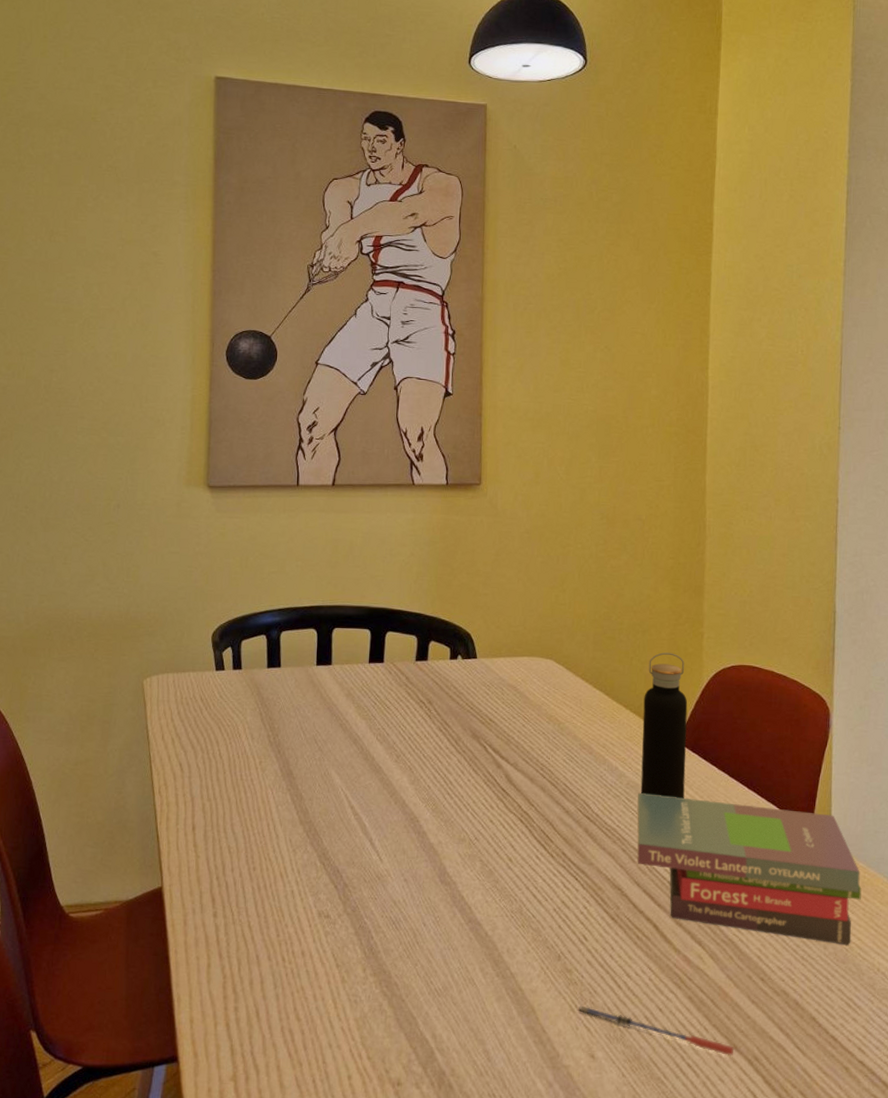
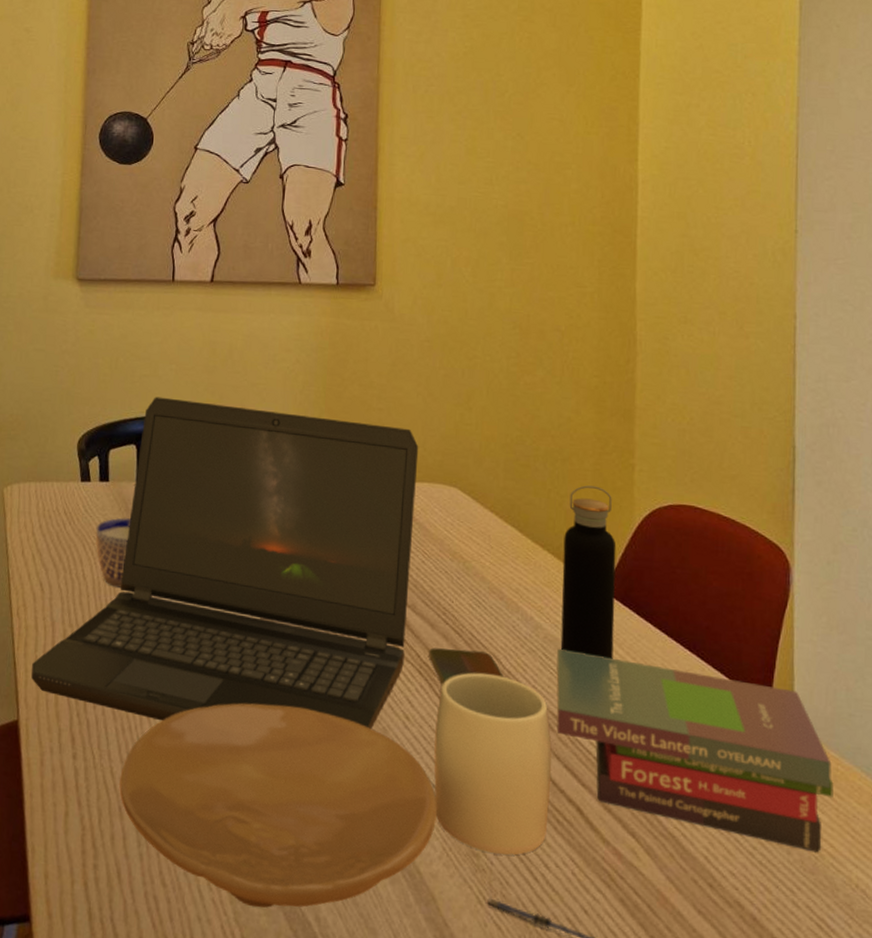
laptop computer: none [174,591,520,878] -> present [31,396,419,729]
cup: none [230,701,262,763] -> present [95,517,130,588]
bowl: none [256,857,537,1032] -> present [119,703,438,908]
smartphone: none [529,798,592,830] -> present [429,647,504,685]
mug: none [533,818,633,969] -> present [434,673,552,856]

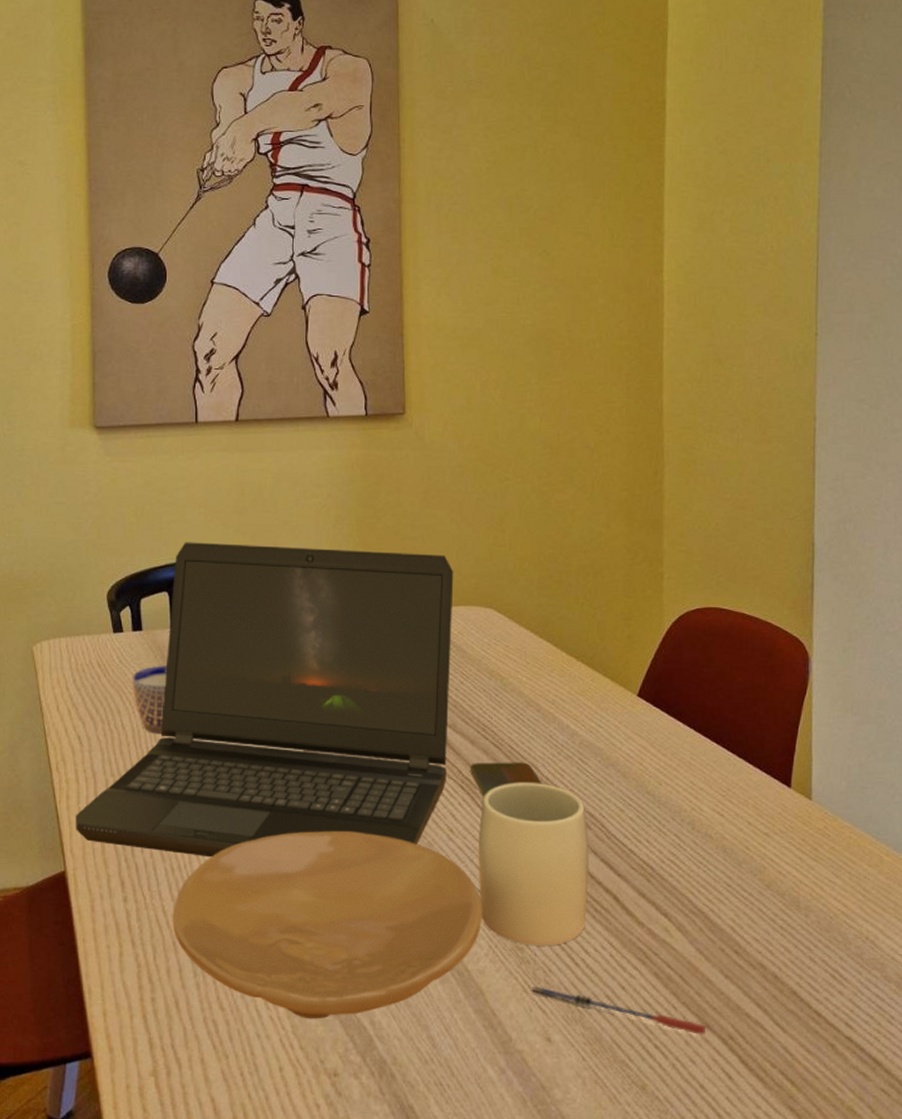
books: present [556,649,834,852] -> none [592,753,847,912]
water bottle: present [560,485,617,659] -> none [595,596,647,757]

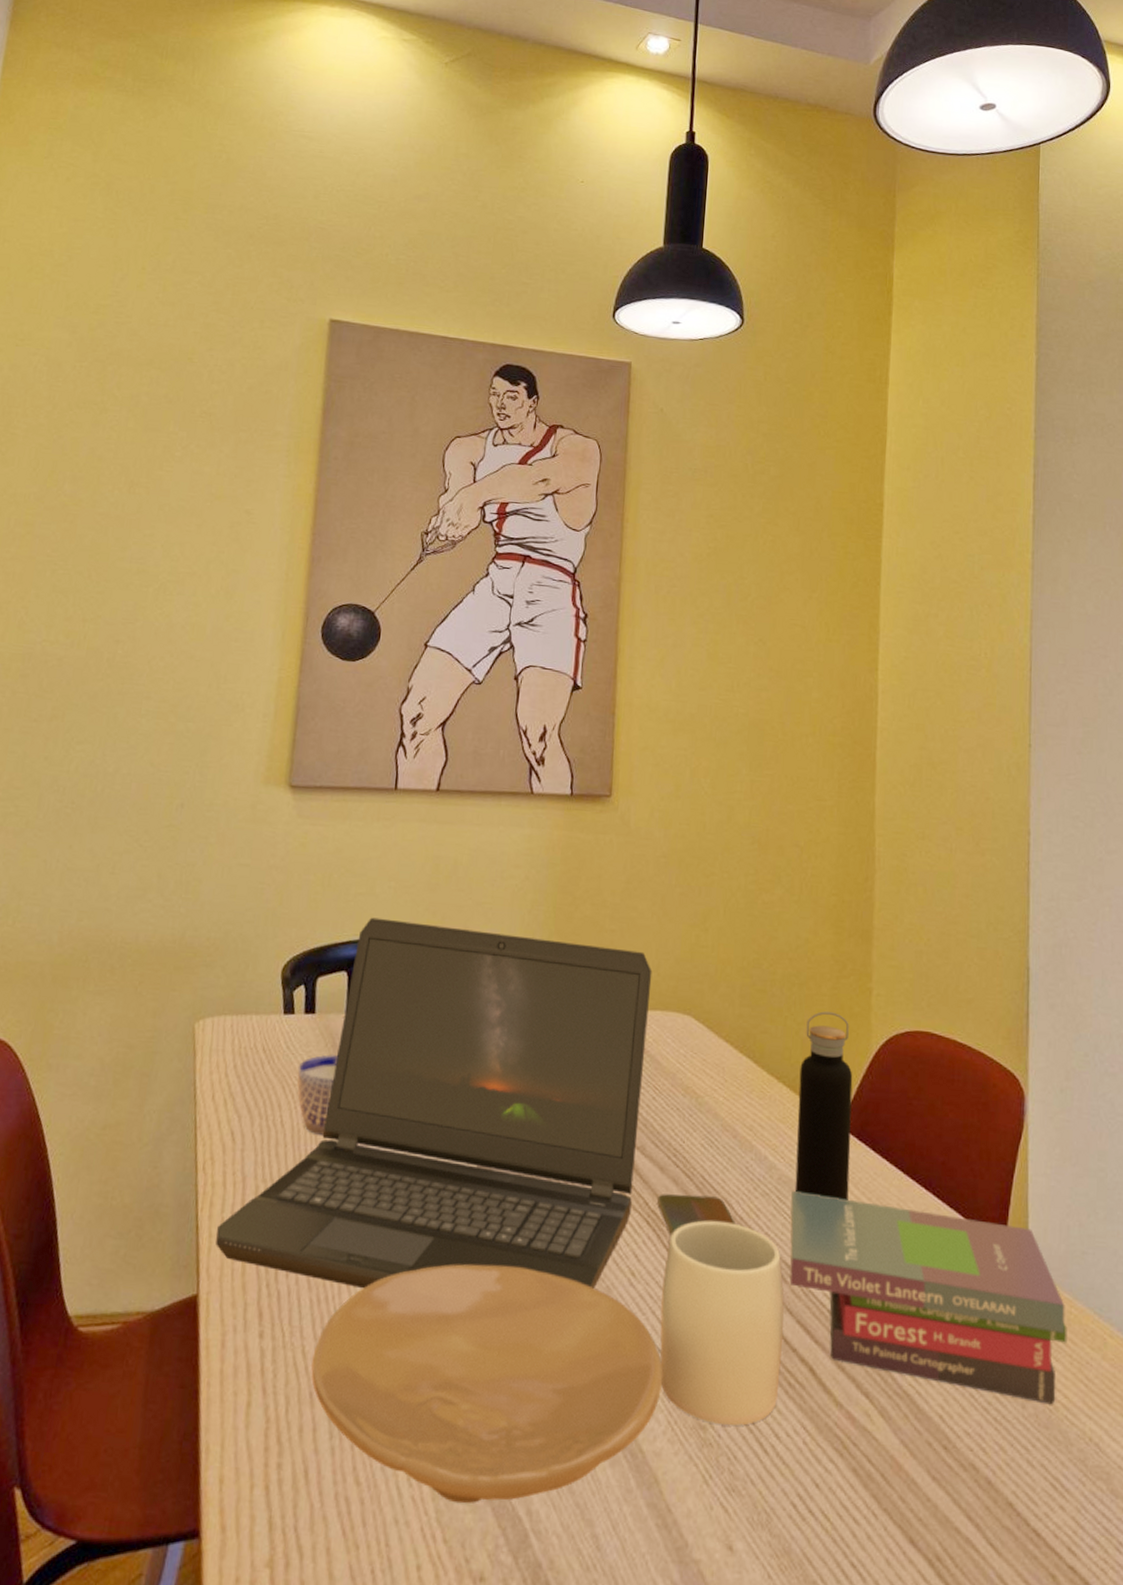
pen: present [532,987,707,1036] -> none [714,1477,911,1554]
books: none [592,753,847,912] -> present [789,1191,1067,1404]
water bottle: none [595,596,647,757] -> present [794,1011,853,1200]

